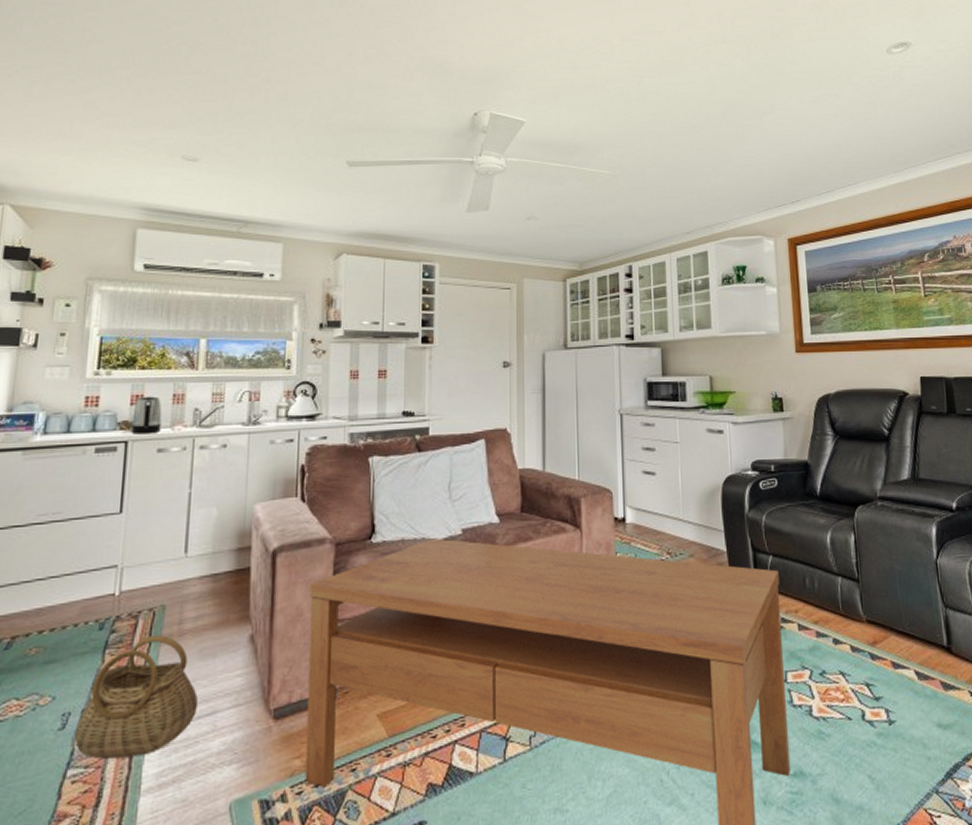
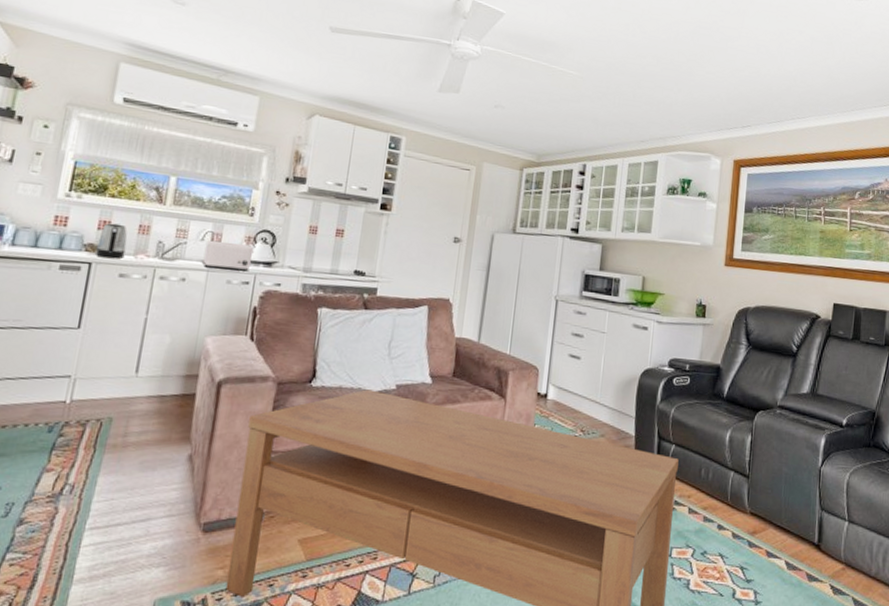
basket: present [73,634,199,759] -> none [15,443,135,549]
toaster: none [243,399,296,430] -> present [202,240,255,271]

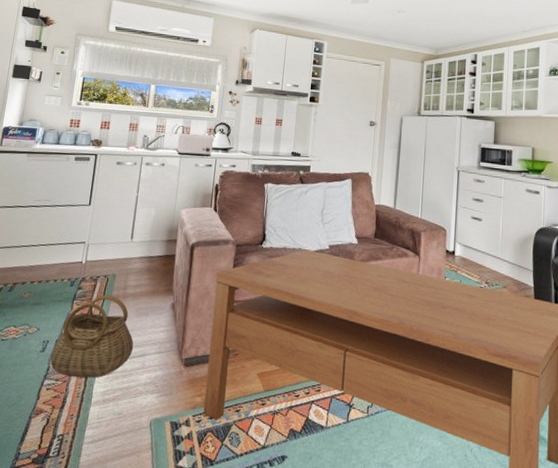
basket: none [15,443,135,549] -> present [50,294,134,378]
kettle: present [96,223,128,258] -> none [100,123,122,150]

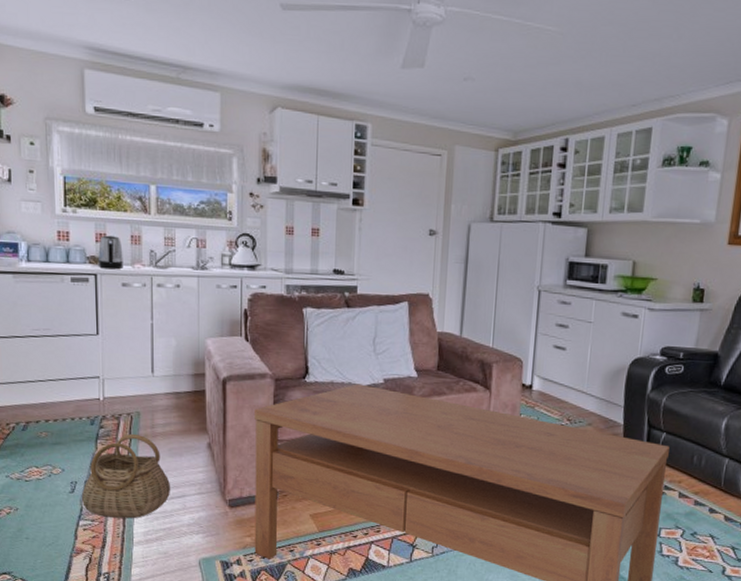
kettle: none [100,123,122,150] -> present [98,235,123,269]
toaster: present [176,133,215,156] -> none [192,246,238,275]

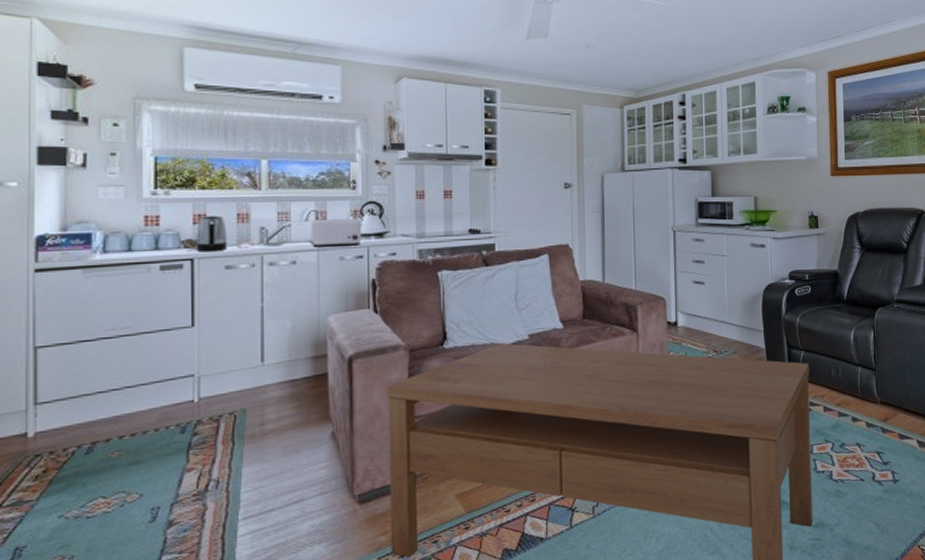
basket: present [81,433,171,519] -> none [165,435,286,545]
toaster: none [192,246,238,275] -> present [311,218,364,247]

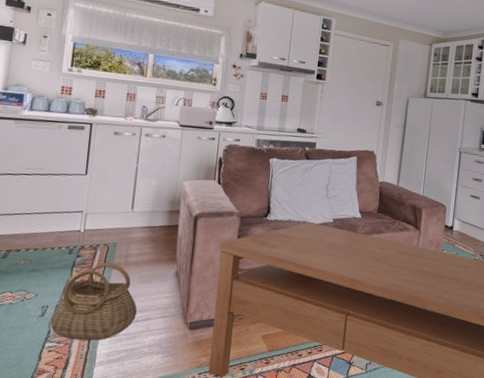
basket: none [165,435,286,545] -> present [50,262,138,341]
kettle: present [196,215,227,251] -> none [95,92,119,120]

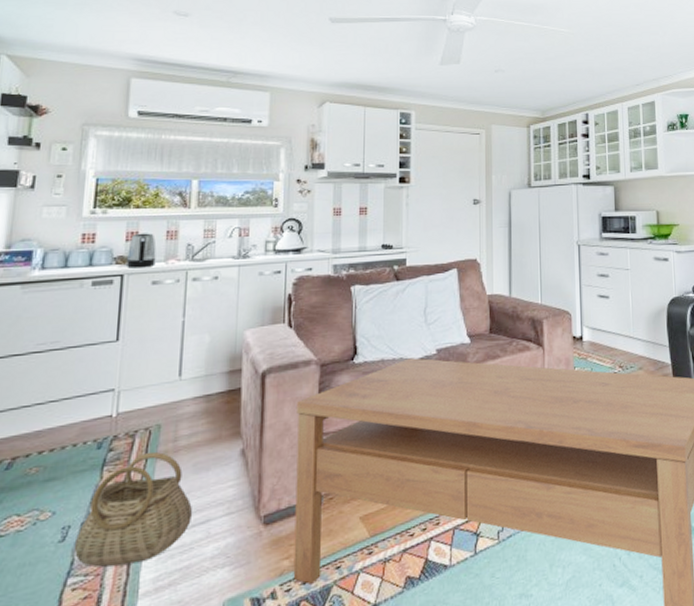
kettle: none [95,92,119,120] -> present [127,233,157,267]
toaster: present [178,105,218,130] -> none [233,234,283,263]

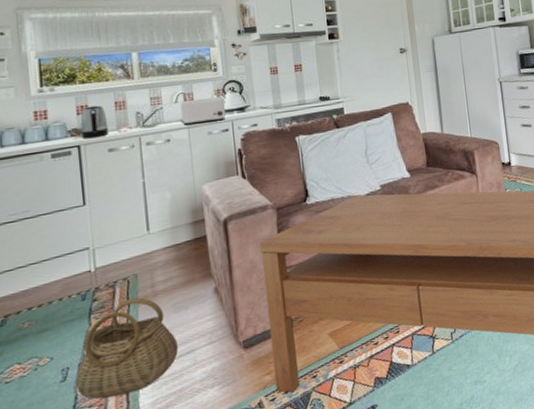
toaster: none [233,234,283,263] -> present [180,96,227,125]

